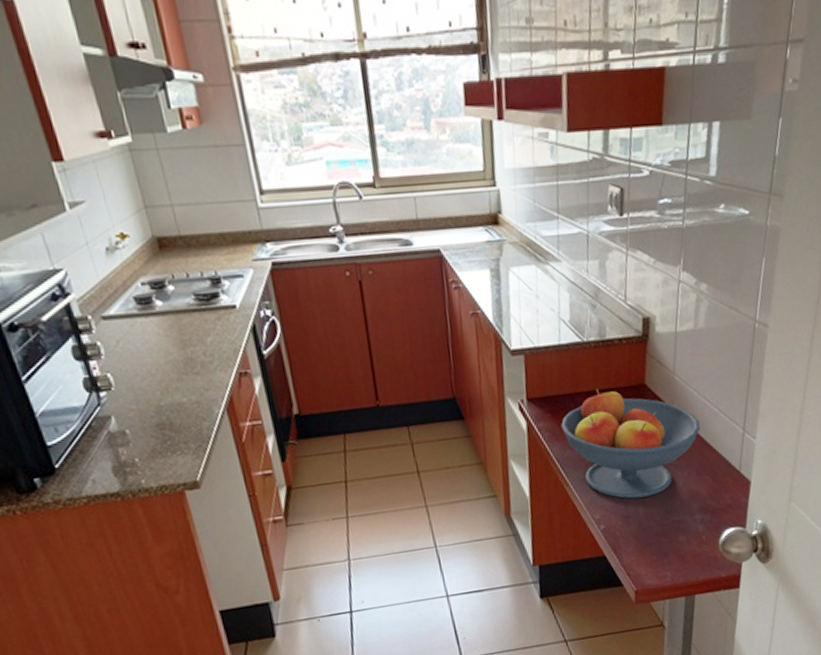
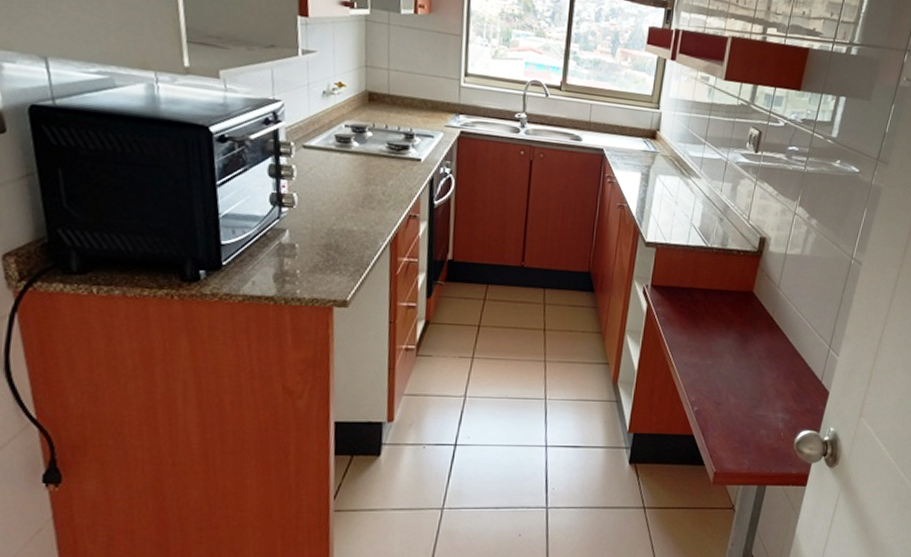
fruit bowl: present [561,389,700,499] -> none [676,288,794,389]

